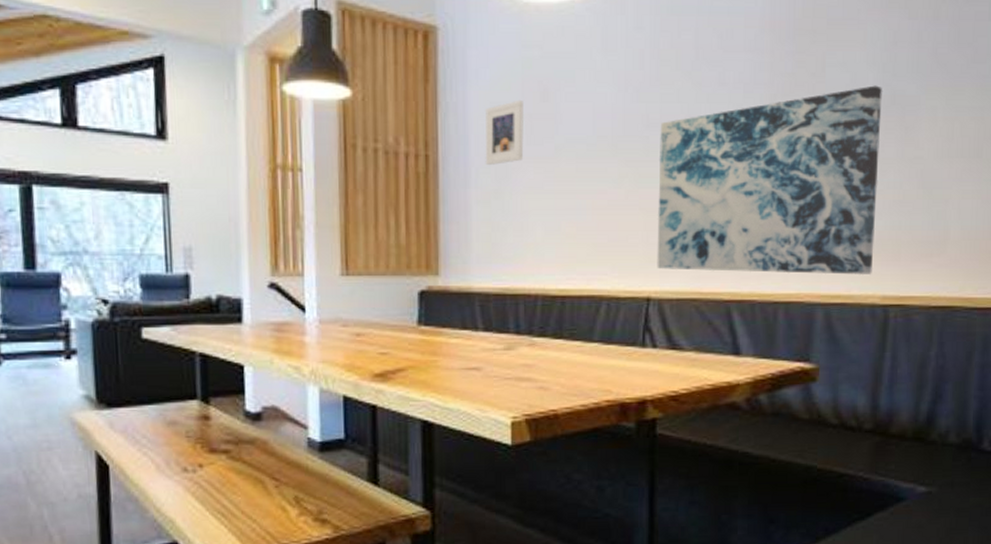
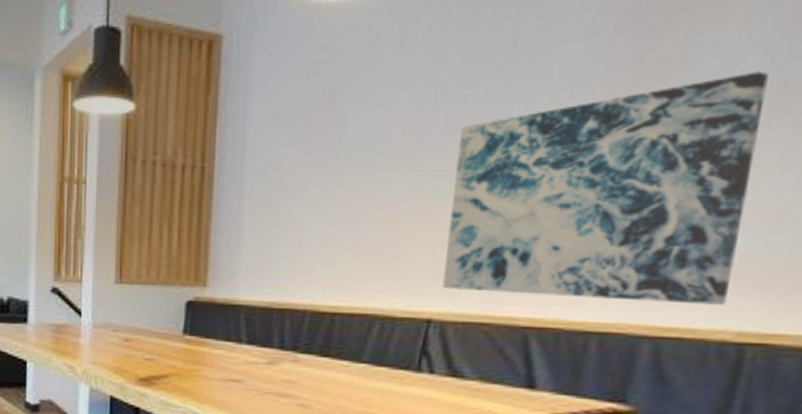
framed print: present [485,99,524,165] -> none [261,107,306,176]

